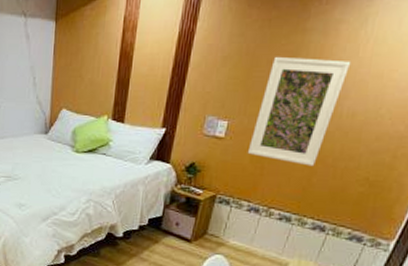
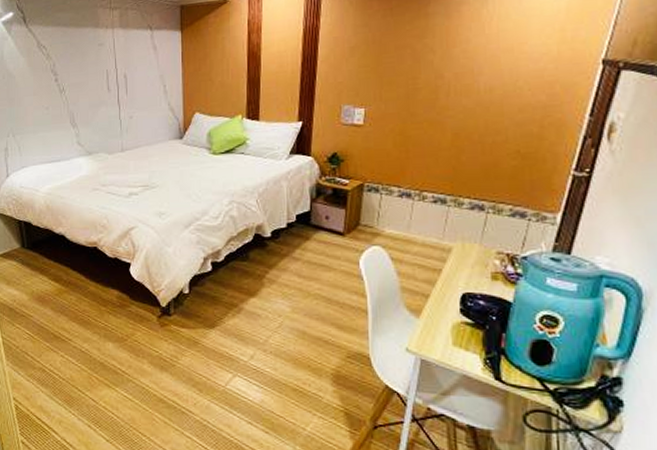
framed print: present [247,56,351,167] -> none [389,39,479,145]

